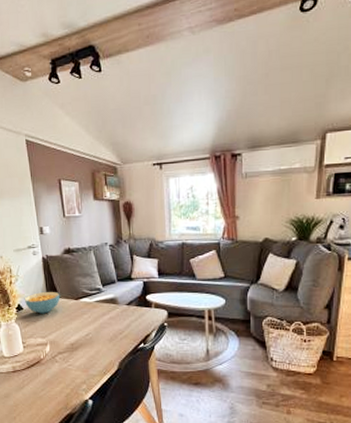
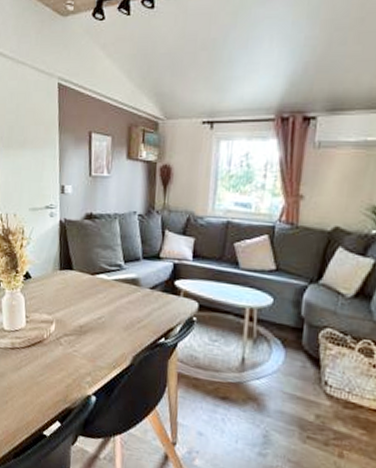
cereal bowl: present [24,291,60,314] -> none [33,260,75,287]

